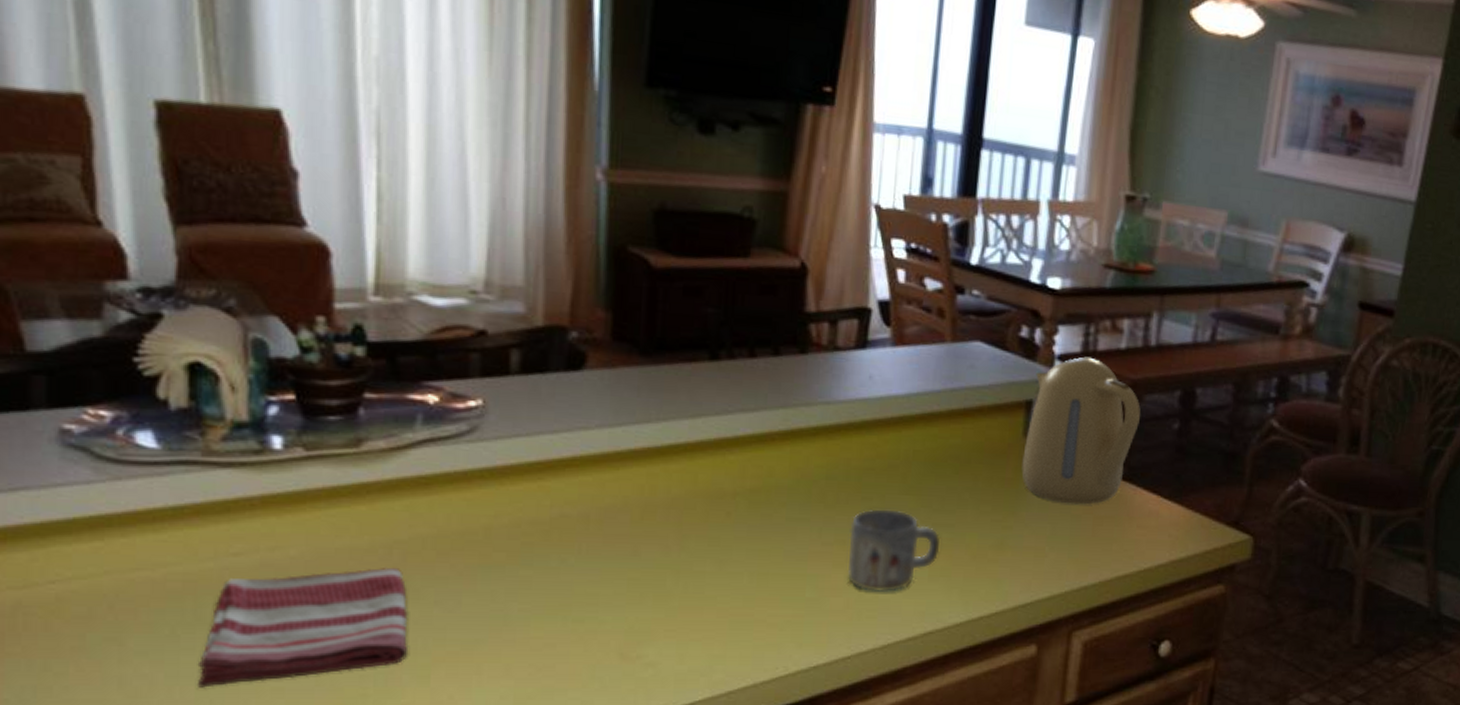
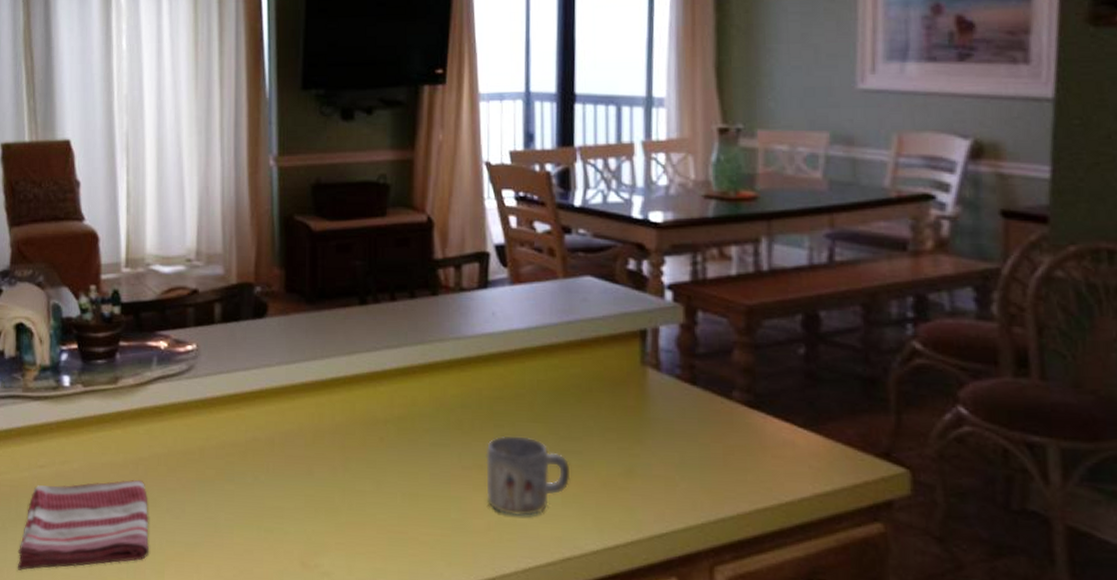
kettle: present [1021,356,1141,505] -> none [643,285,761,433]

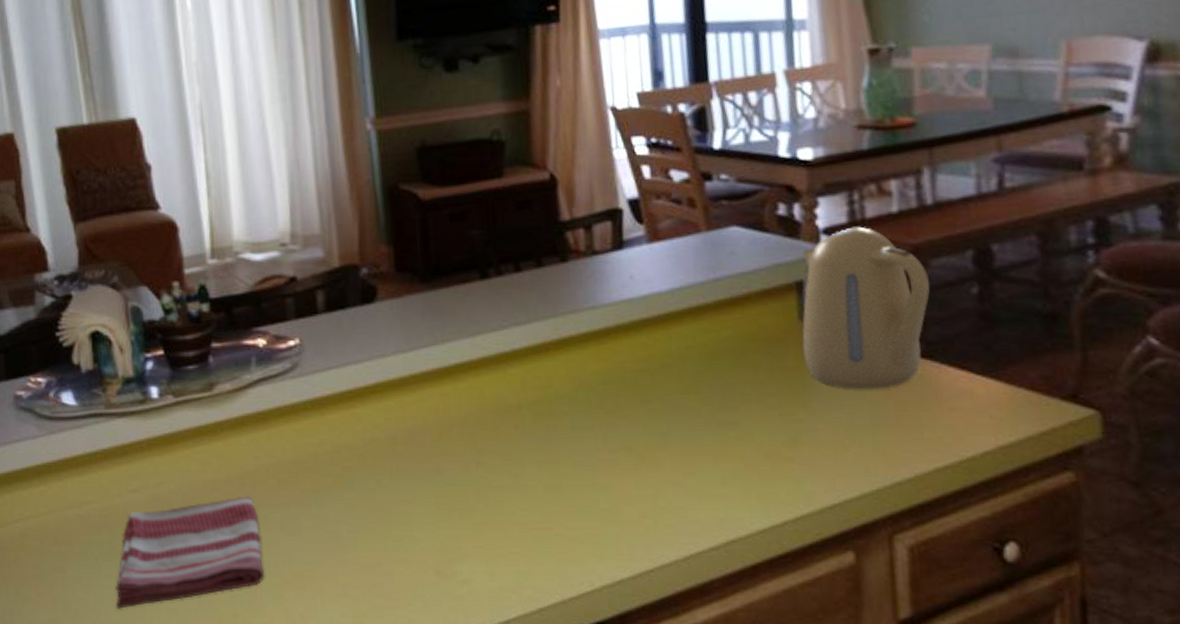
mug: present [486,435,571,516] -> none [634,411,730,499]
kettle: none [643,285,761,433] -> present [802,226,930,390]

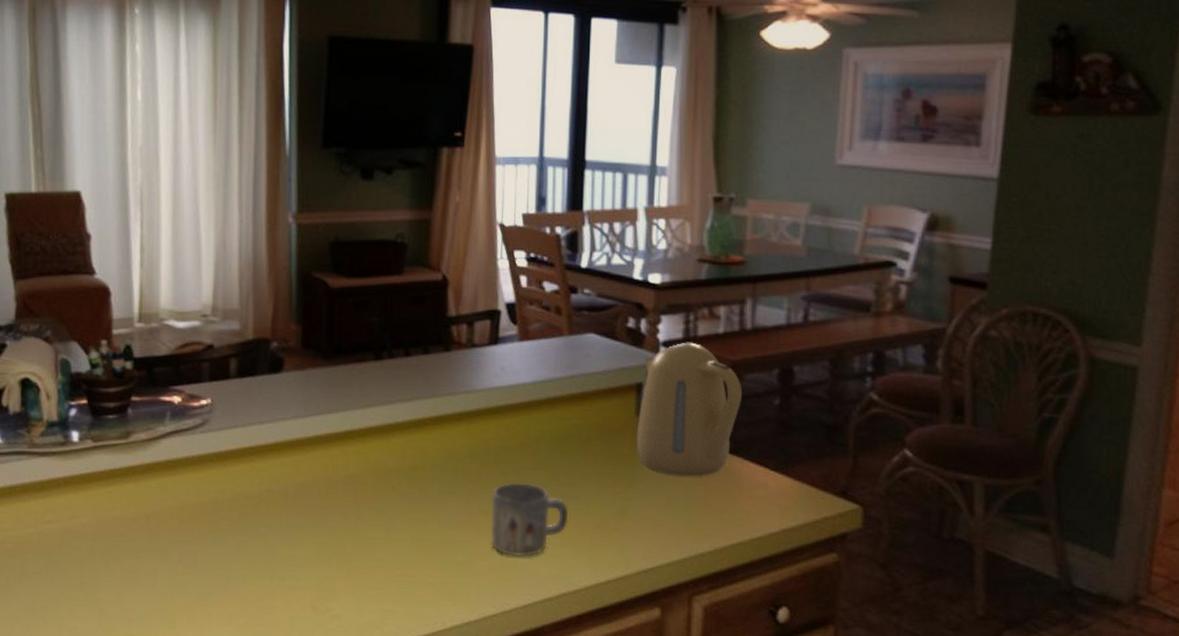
dish towel: present [115,496,265,609] -> none [21,532,161,626]
mug: none [634,411,730,499] -> present [490,482,569,557]

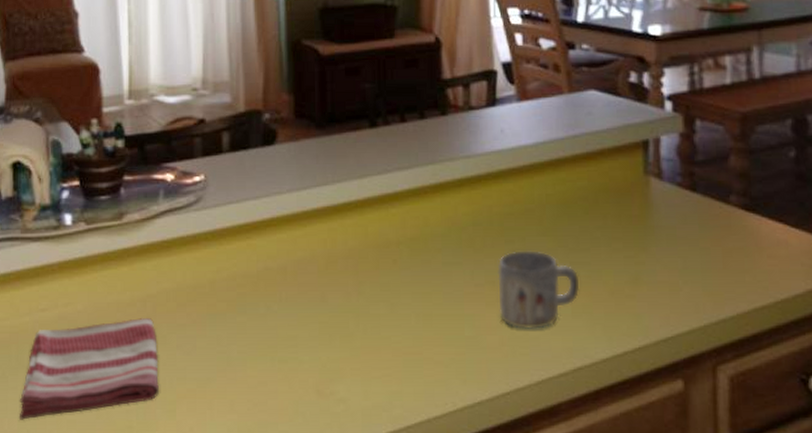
dish towel: none [21,532,161,626] -> present [18,317,160,420]
kettle: present [636,342,742,477] -> none [646,94,755,237]

